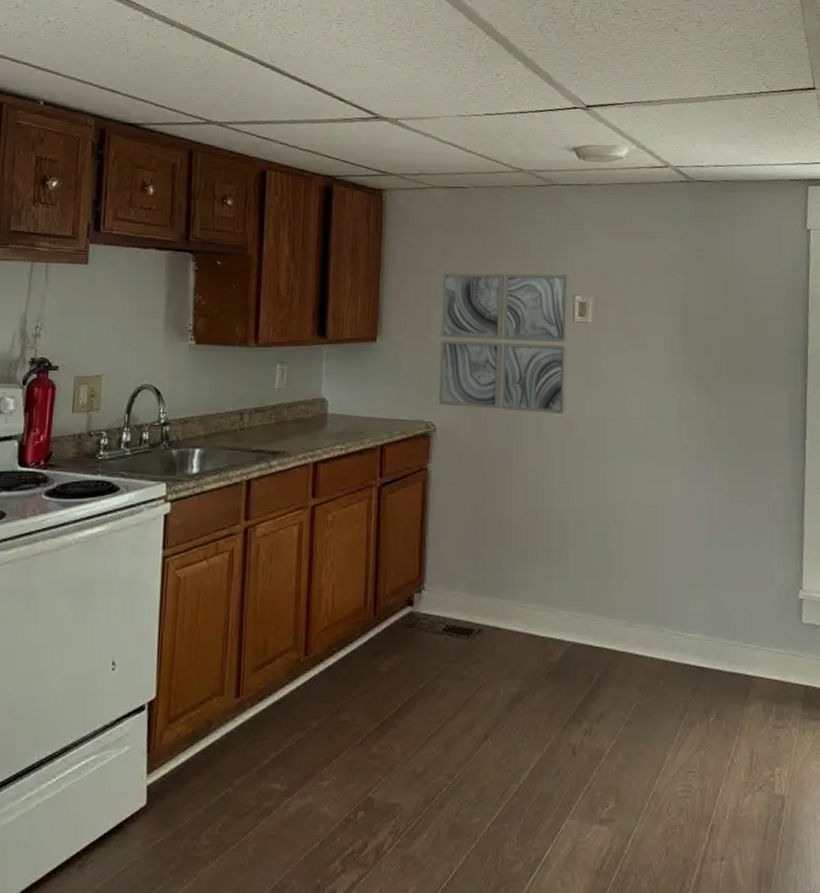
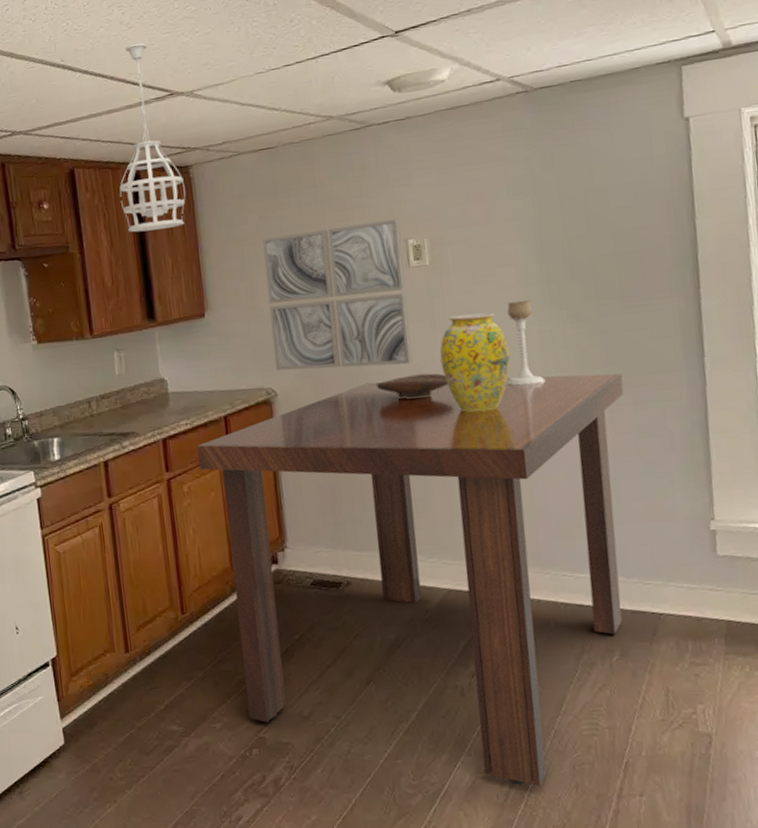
pendant light: none [309,61,375,247] -> present [119,43,186,233]
dining table: none [347,427,741,852] -> present [196,373,624,787]
decorative bowl: none [530,425,596,449] -> present [375,373,449,400]
vase: none [591,374,651,468] -> present [439,312,510,413]
candle holder: none [646,367,678,447] -> present [506,300,546,386]

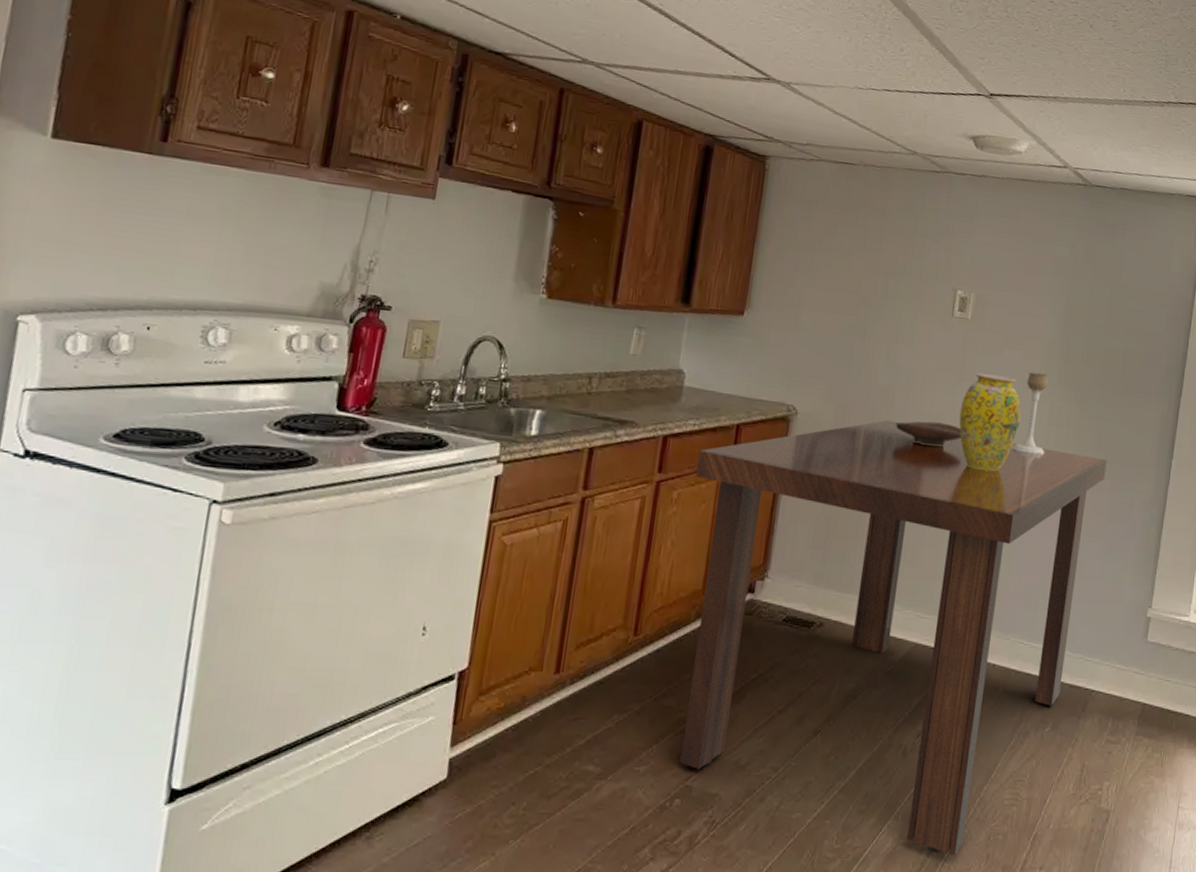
pendant light: present [119,43,186,233] -> none [684,15,758,215]
wall art: present [263,219,413,371] -> none [802,251,954,411]

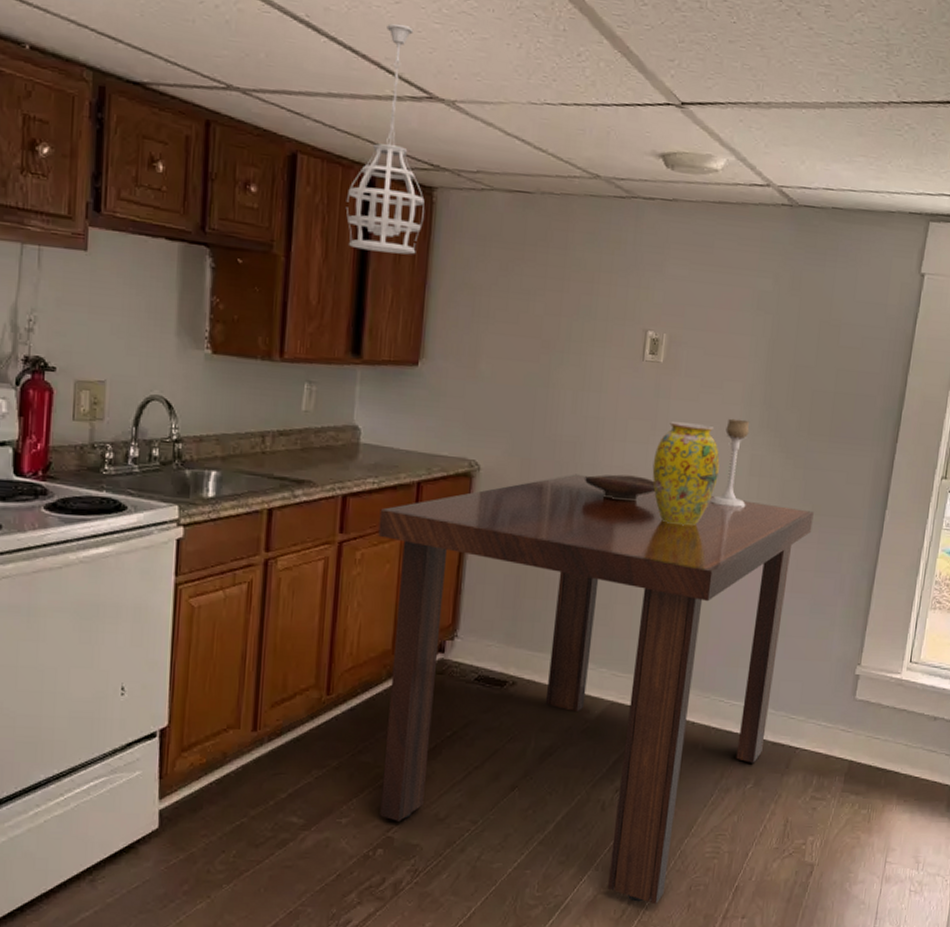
pendant light: none [684,15,758,215] -> present [346,23,425,255]

